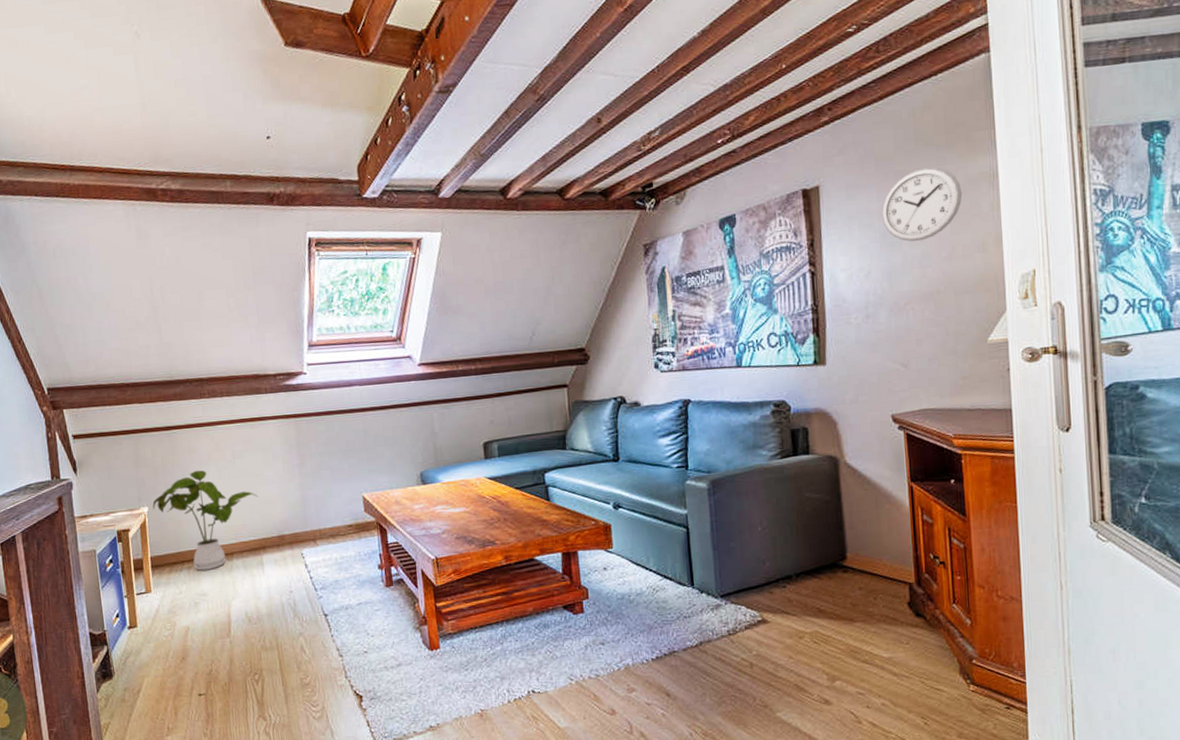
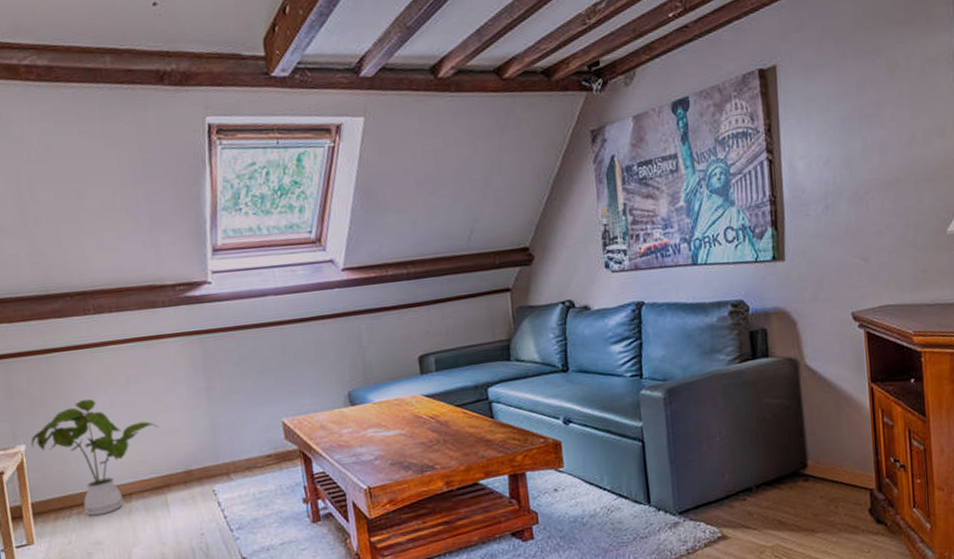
wall clock: present [881,167,963,242] -> none [840,45,922,127]

